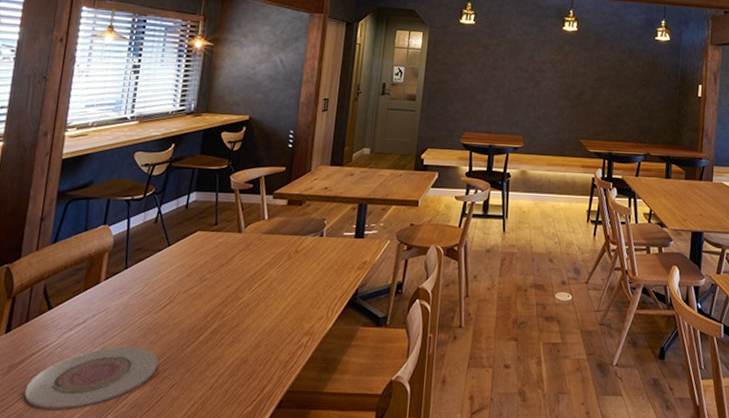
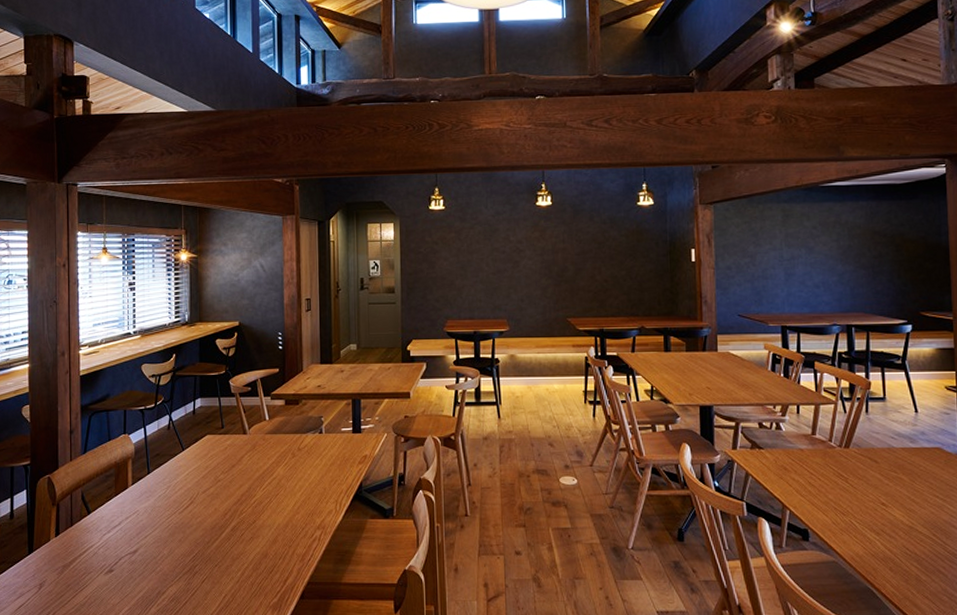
plate: present [24,347,158,410] -> none [79,546,188,605]

